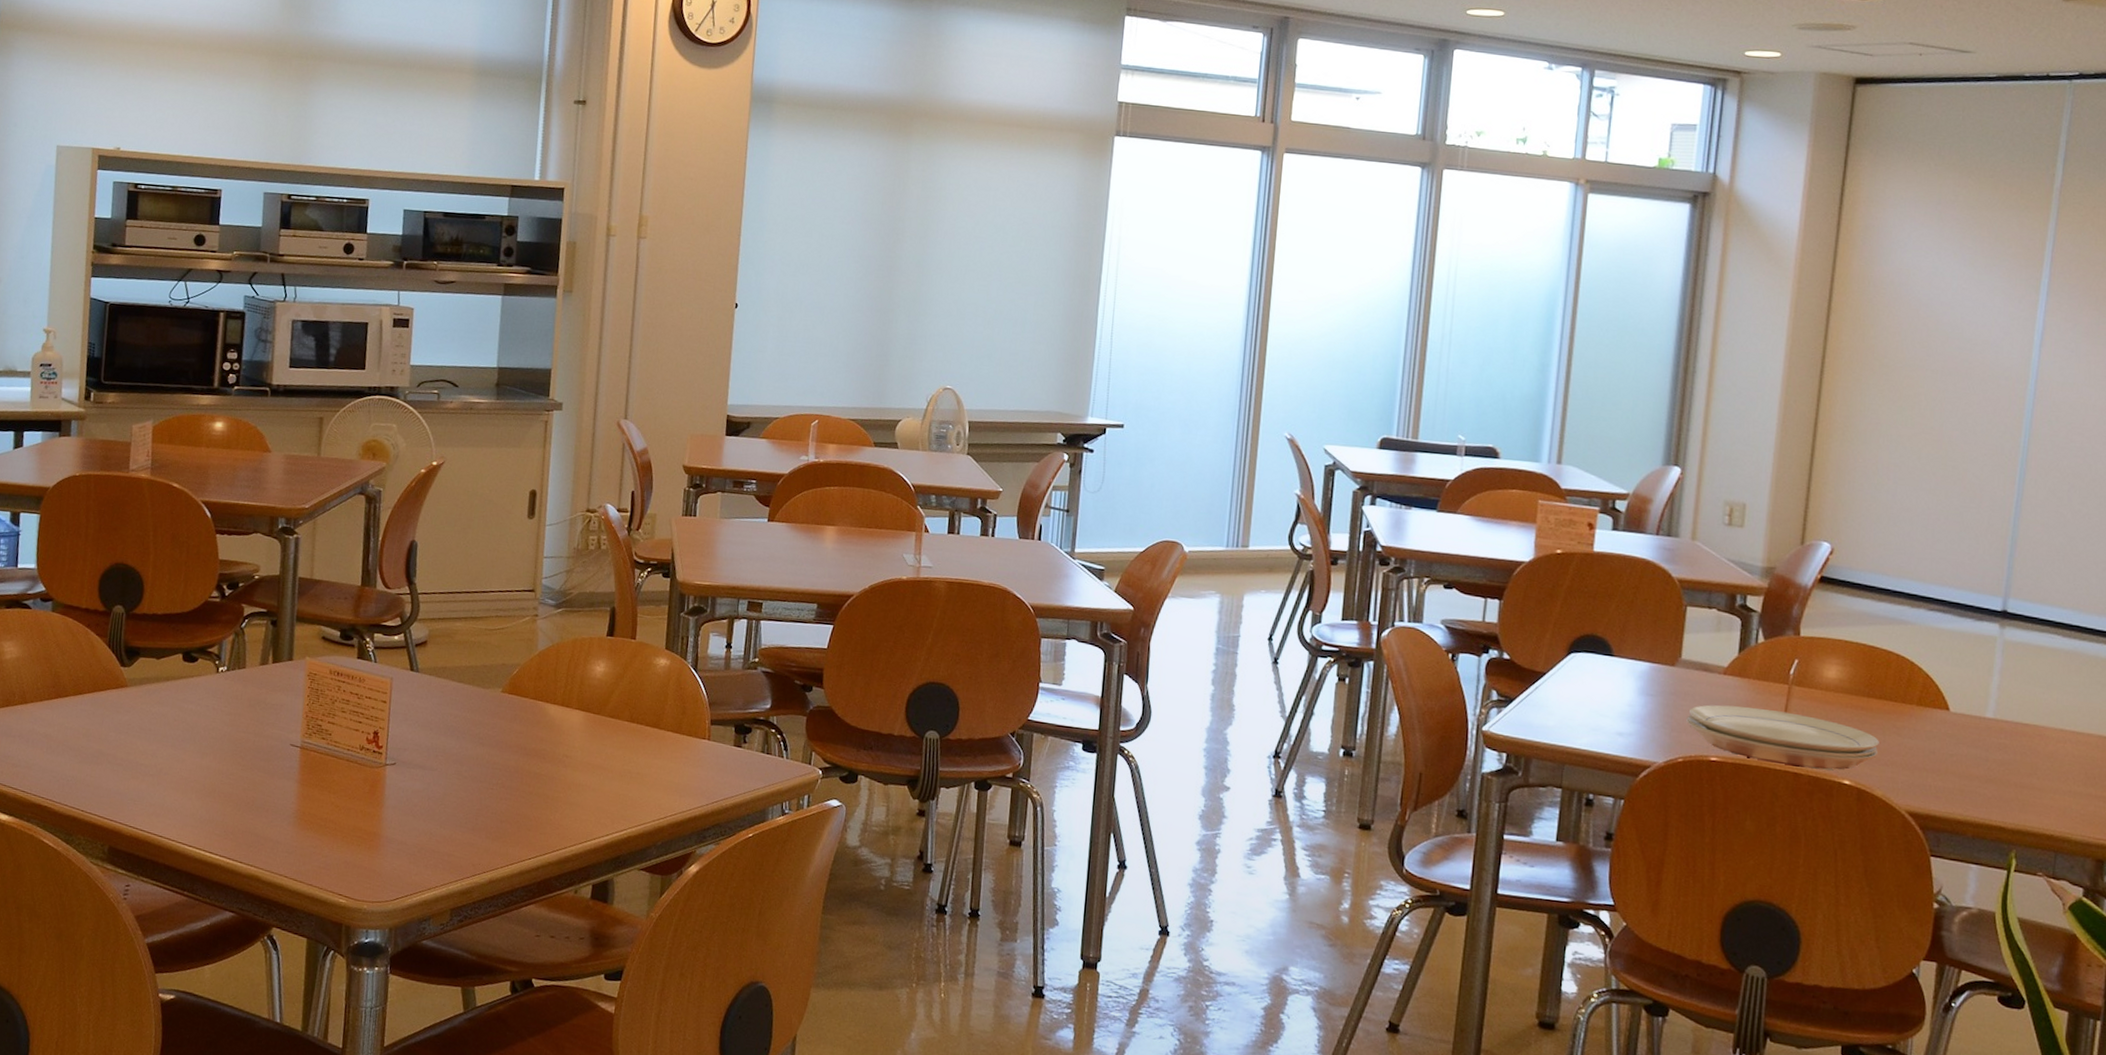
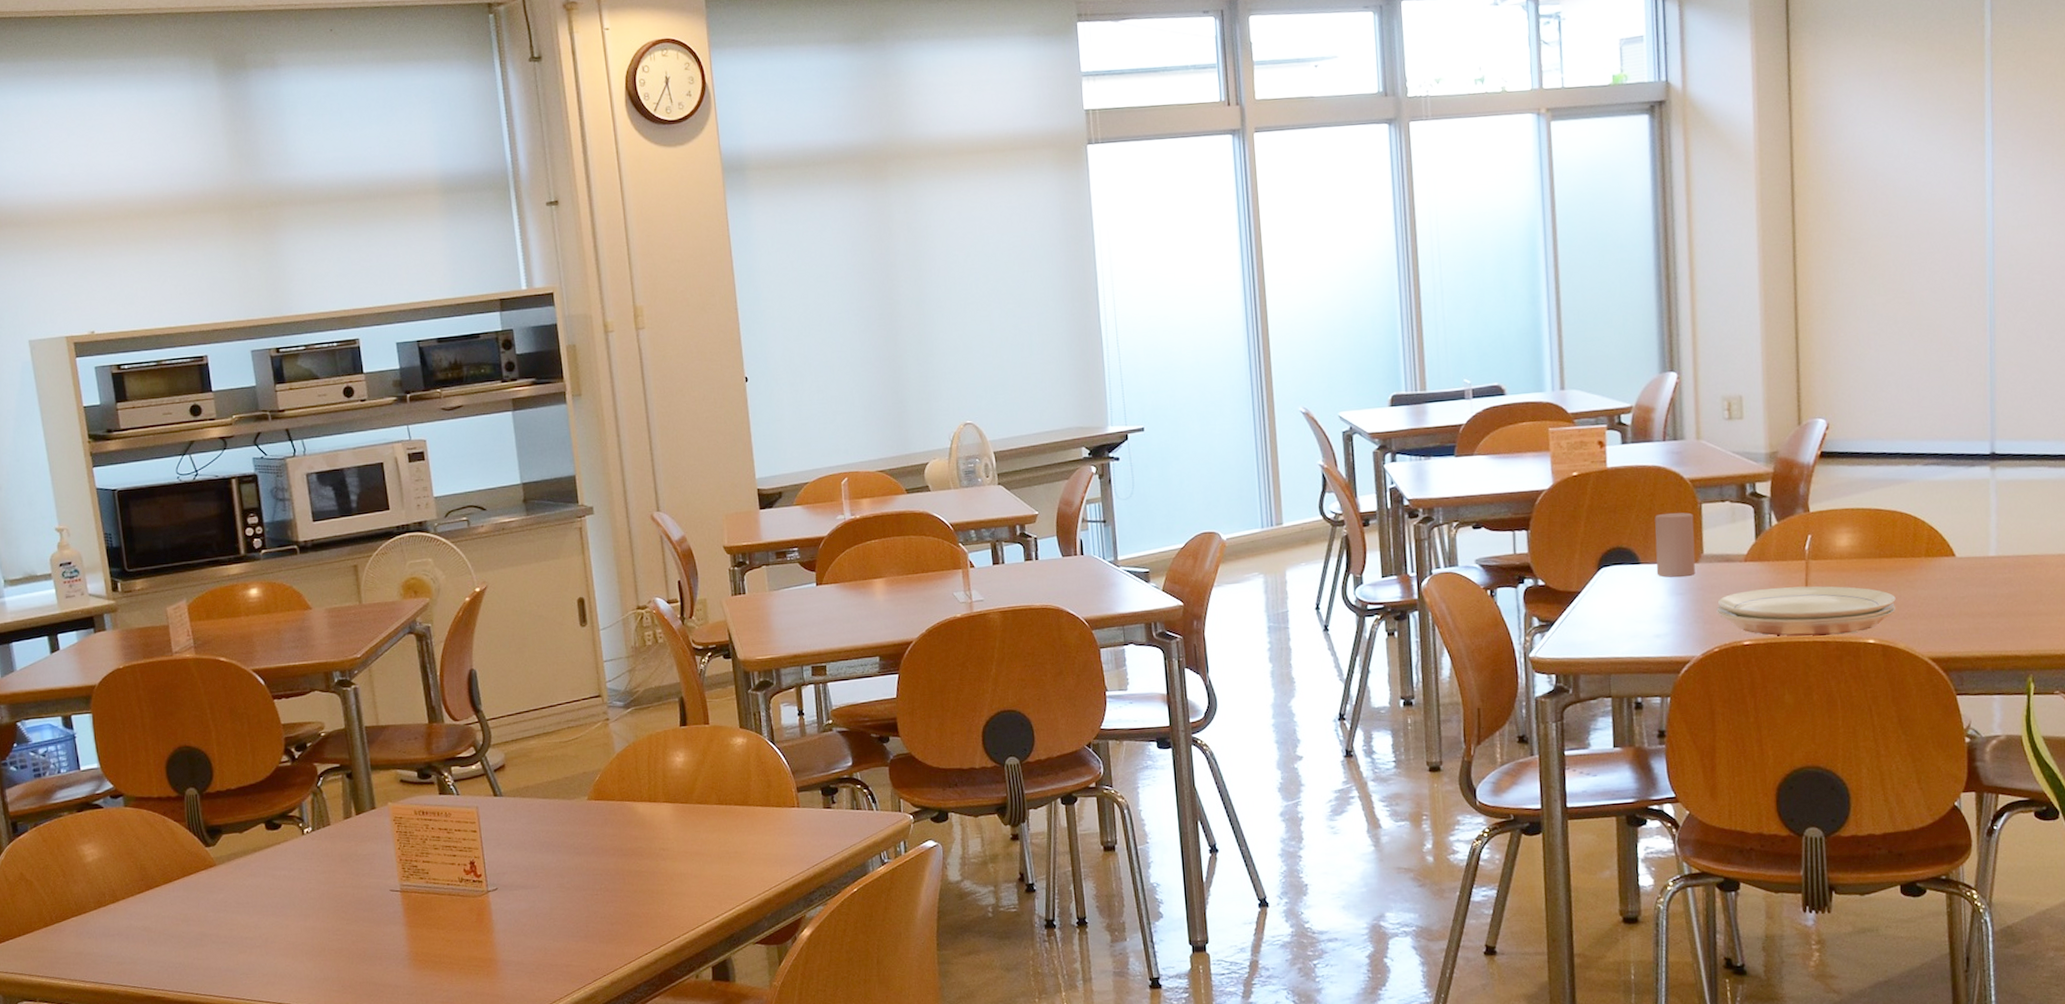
cup: none [1629,608,1677,679] -> present [1654,512,1695,578]

